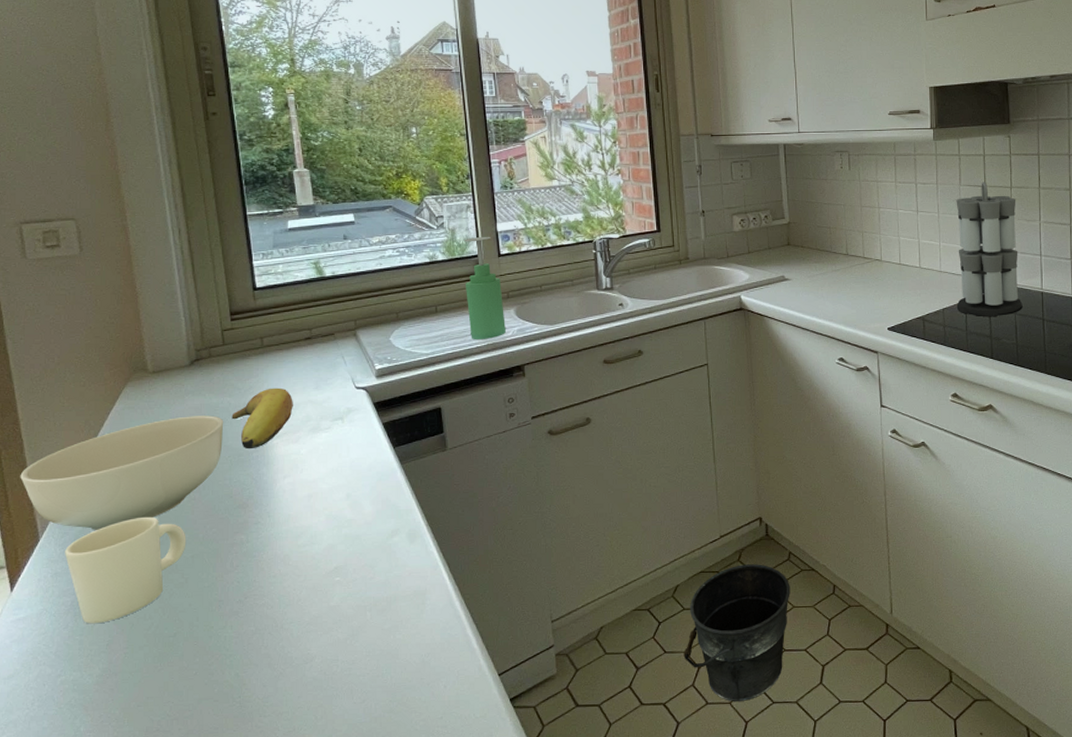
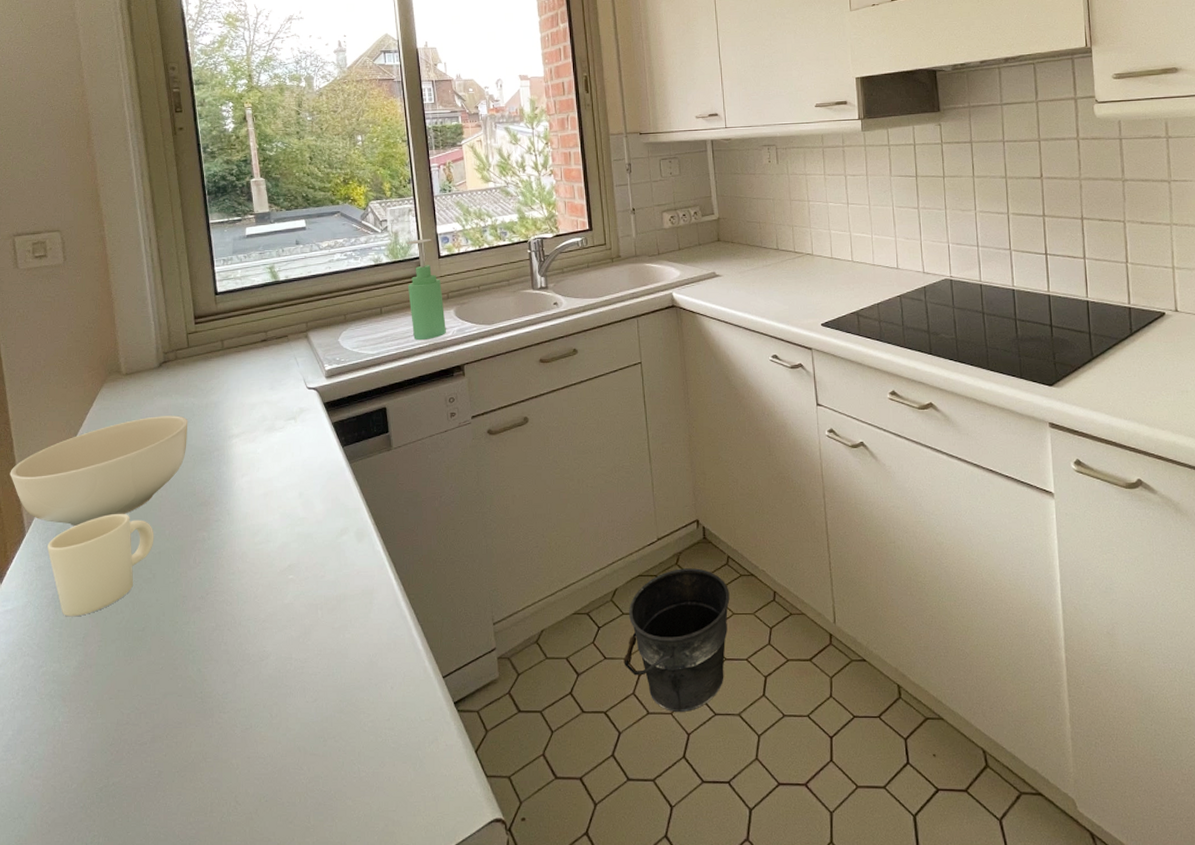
fruit: present [231,387,293,450] -> none [195,388,250,449]
spice rack: present [956,182,1023,316] -> none [887,171,961,311]

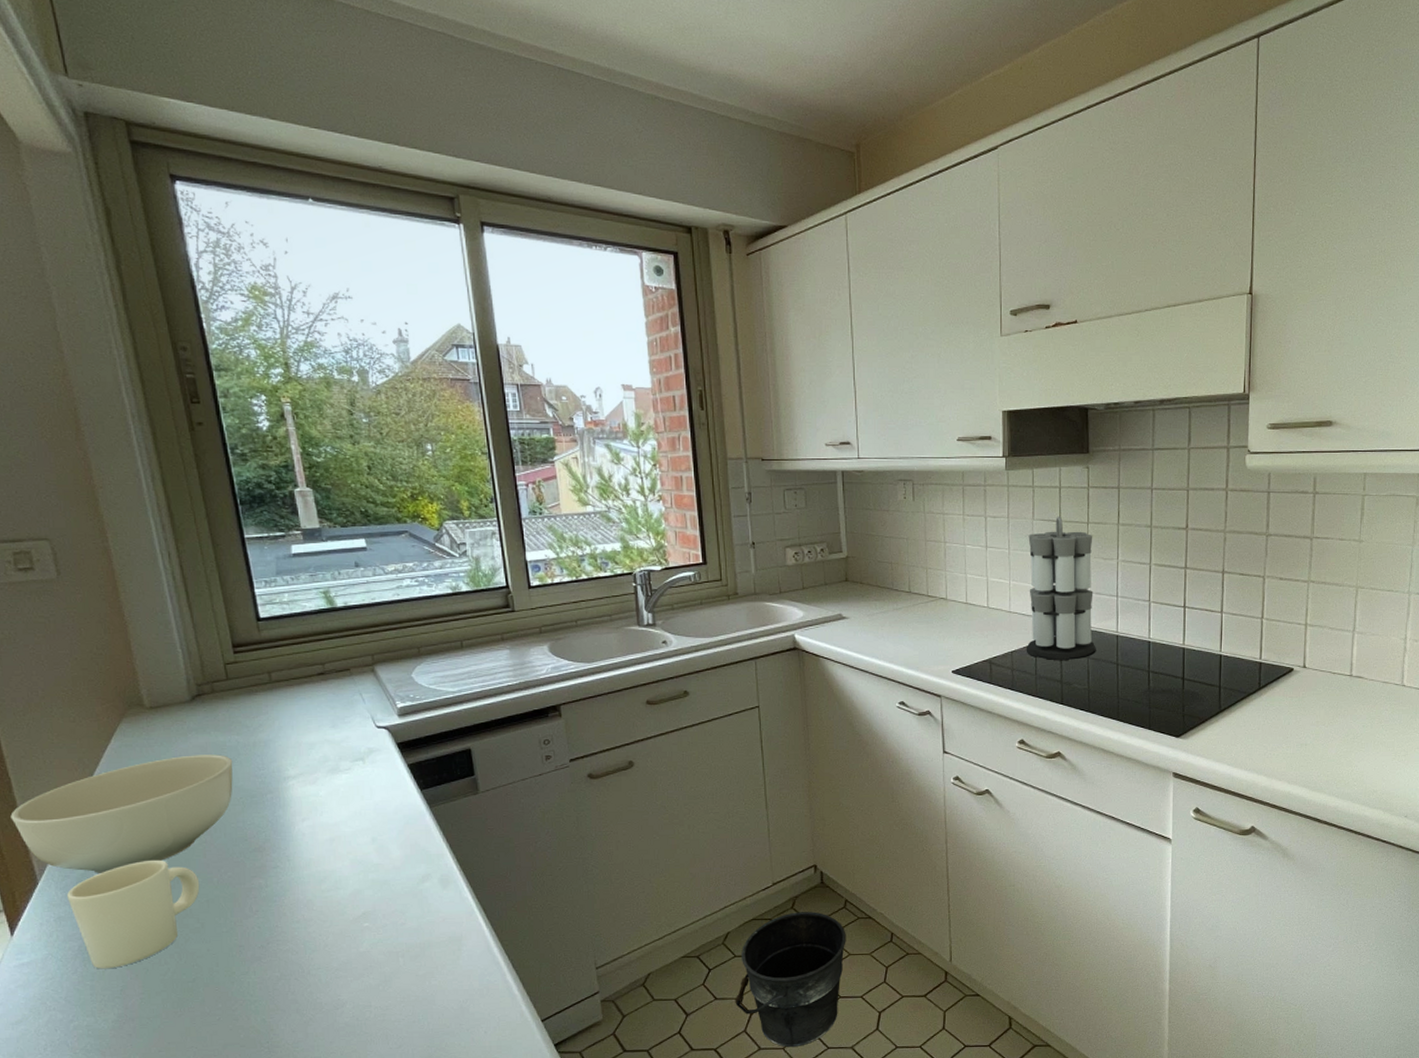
soap dispenser: present [407,238,446,341] -> none [490,566,539,678]
spice rack: none [887,171,961,311] -> present [1026,516,1096,660]

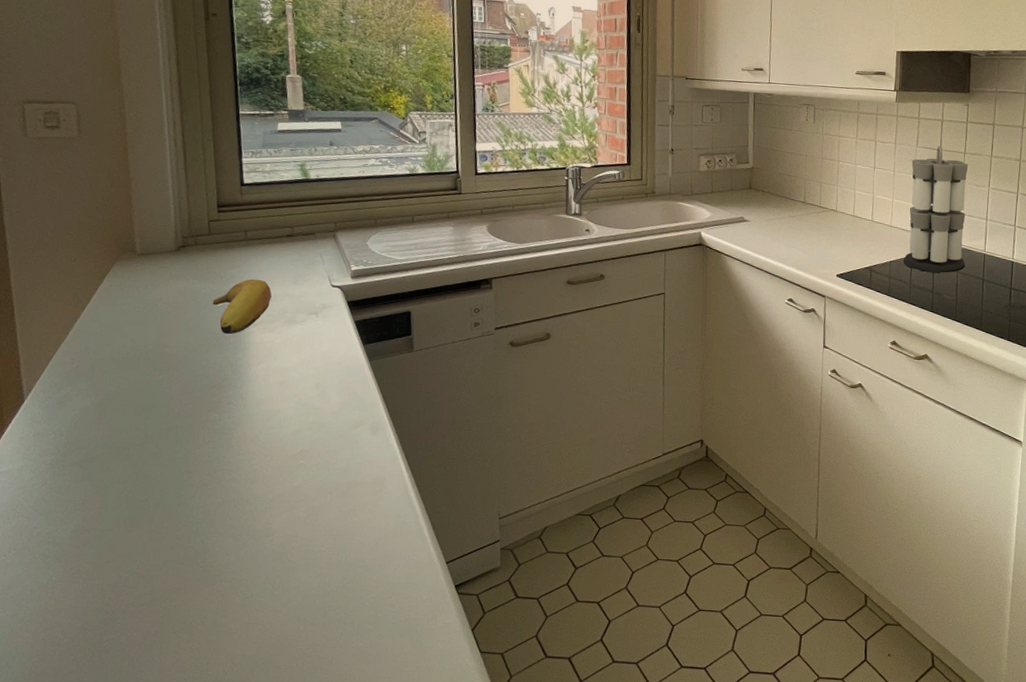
bowl: present [10,754,233,873] -> none [9,298,205,397]
mug: present [67,859,200,969] -> none [47,388,163,484]
fruit: none [241,726,309,791] -> present [212,279,272,335]
bucket: present [735,912,846,1047] -> none [619,481,725,606]

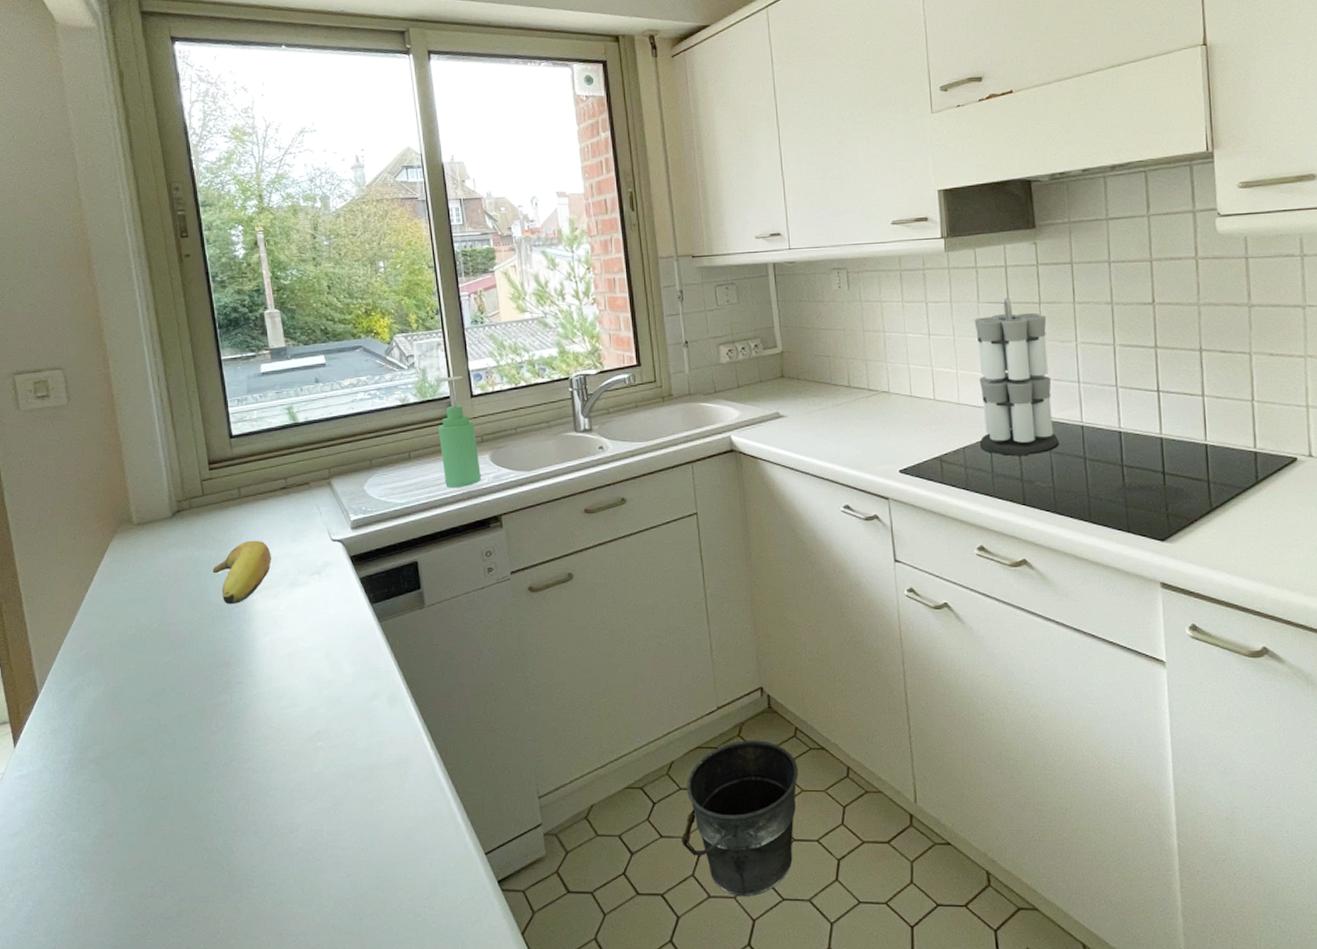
soap dispenser: none [442,154,477,252] -> present [436,375,481,489]
bucket: none [619,481,725,606] -> present [681,740,798,896]

